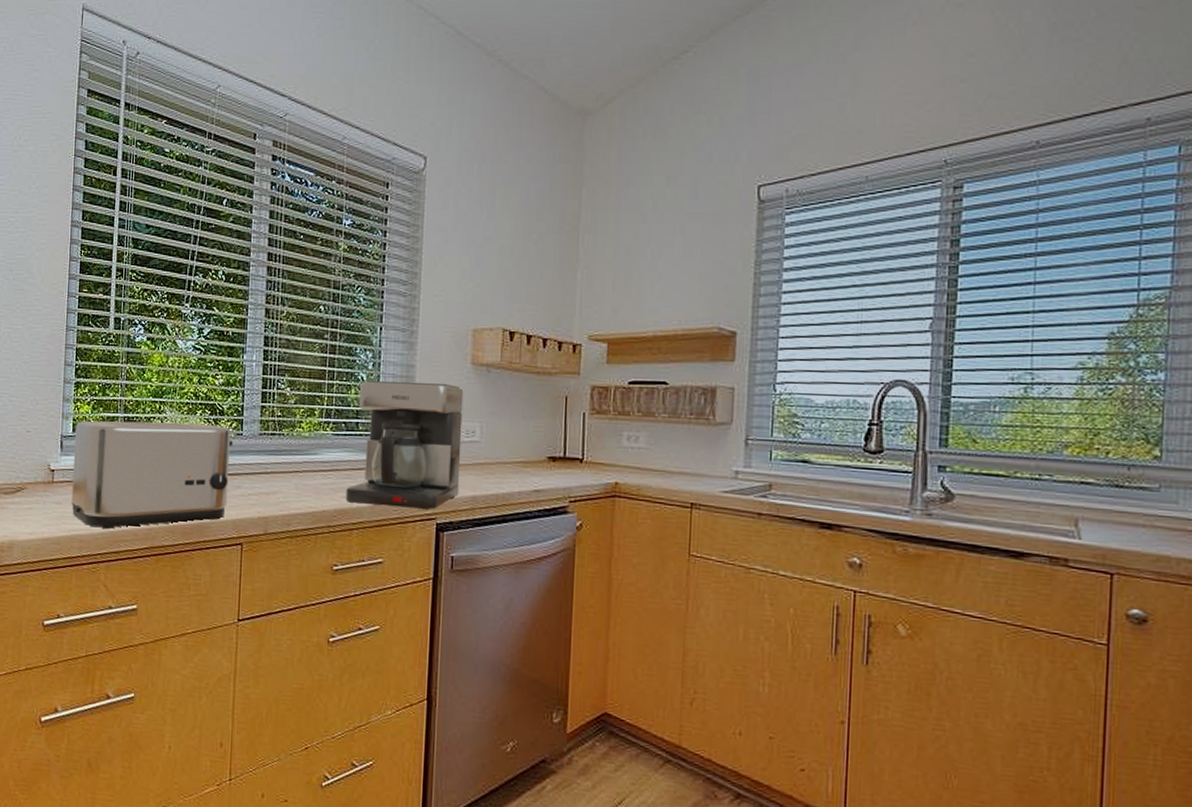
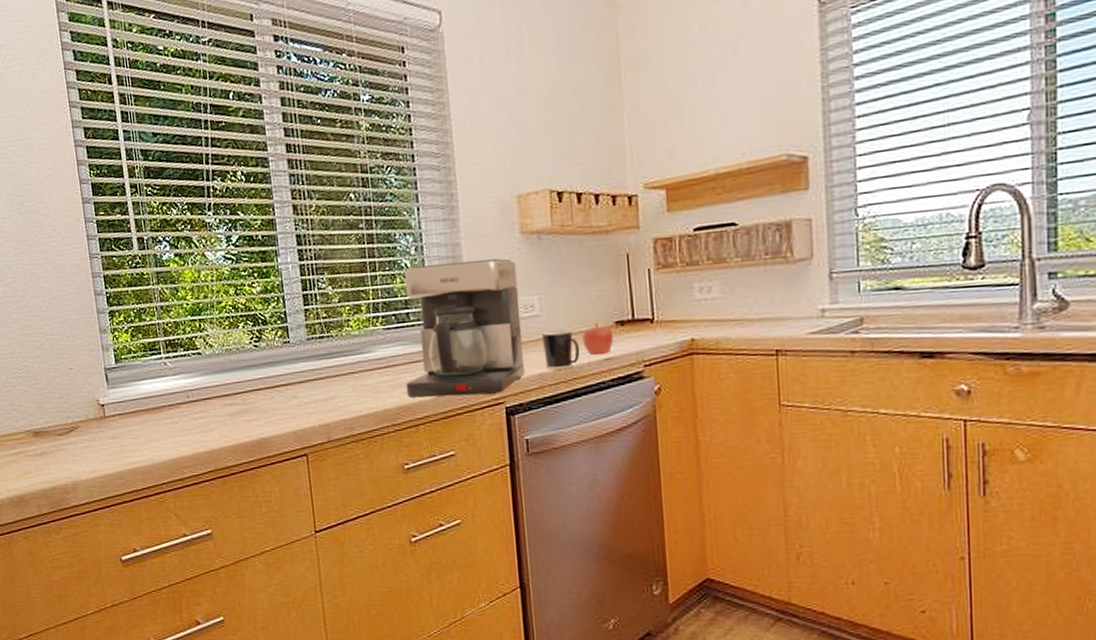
toaster: present [71,420,233,529] -> none [118,335,286,458]
mug: none [478,458,513,495] -> present [541,330,580,370]
fruit: none [516,455,544,487] -> present [582,323,614,356]

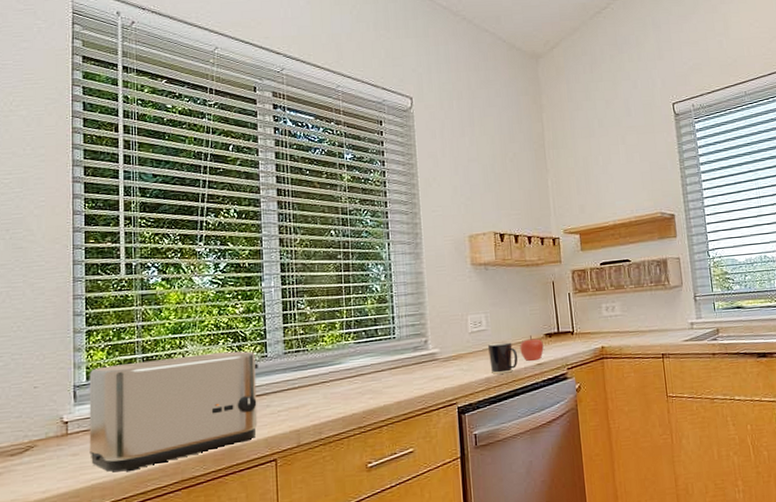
toaster: none [118,335,286,458] -> present [89,351,258,472]
coffee maker: present [405,258,525,398] -> none [372,284,474,402]

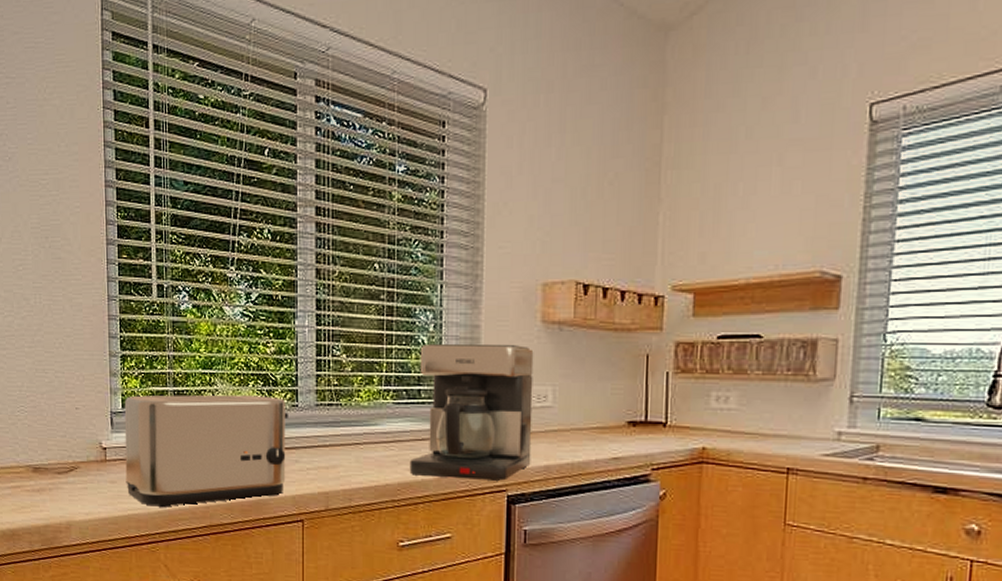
coffee maker: none [372,284,474,402] -> present [409,344,534,481]
mug: present [487,342,518,375] -> none [551,424,589,464]
fruit: present [520,335,544,362] -> none [592,420,624,454]

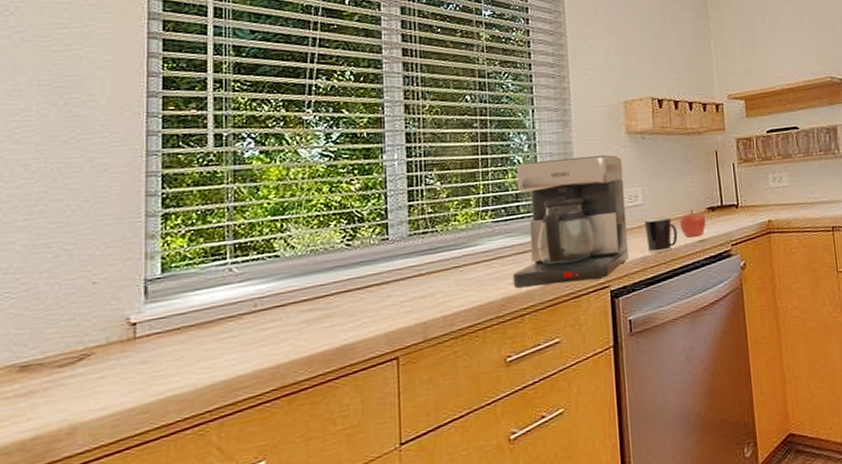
toaster: present [124,394,288,508] -> none [164,233,378,381]
mug: none [551,424,589,464] -> present [644,217,678,253]
fruit: none [592,420,624,454] -> present [680,209,706,239]

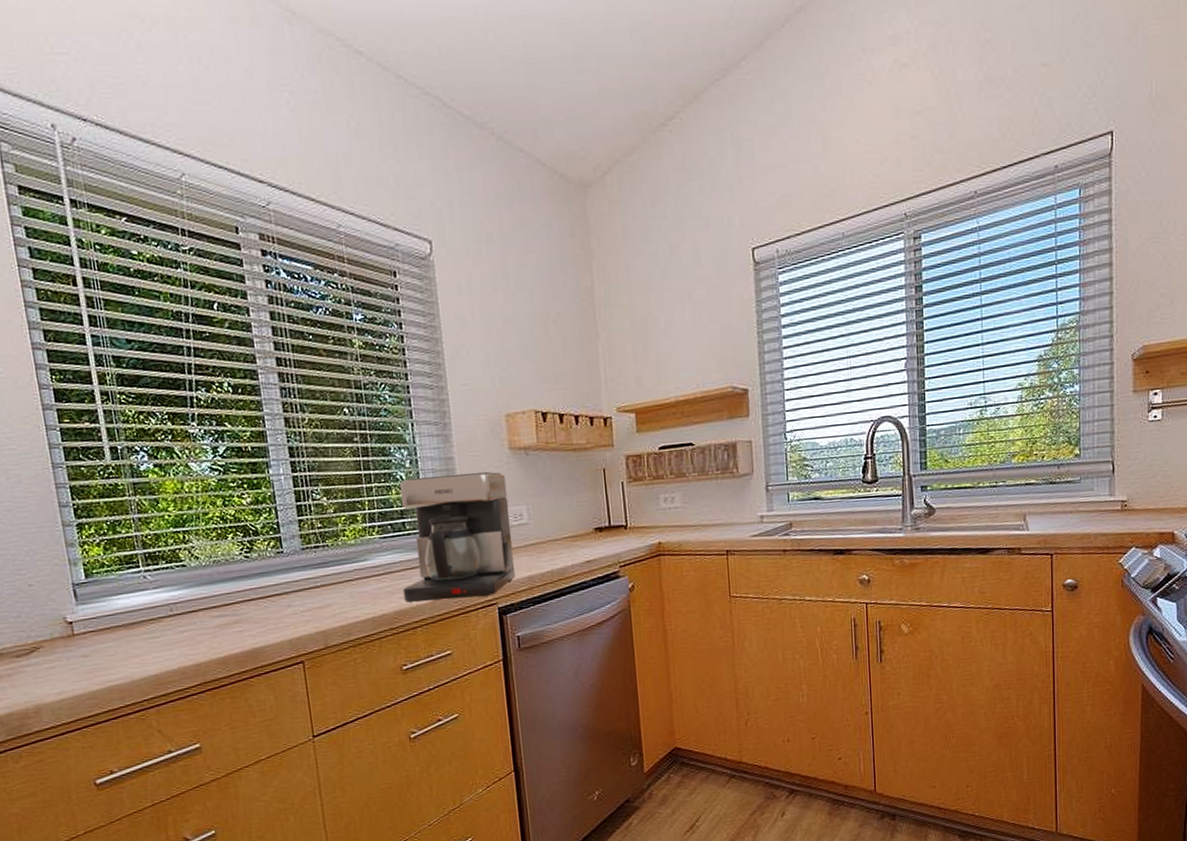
mug: present [644,217,678,253] -> none [529,537,565,573]
fruit: present [680,209,706,239] -> none [566,529,593,559]

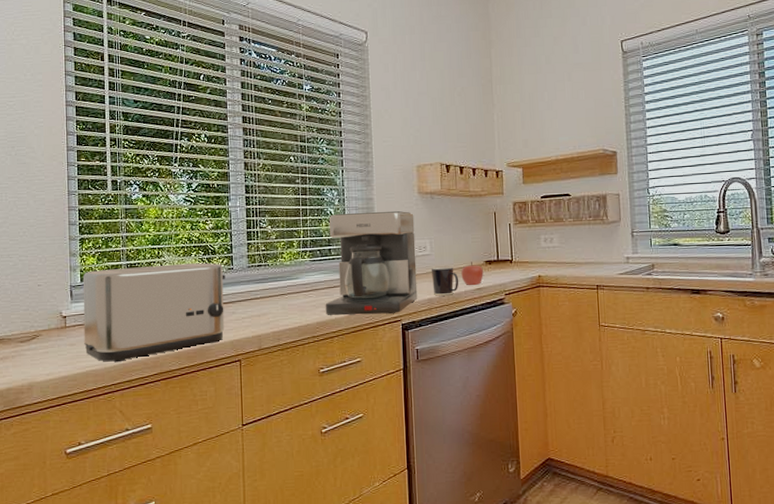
toaster: none [88,546,280,674] -> present [82,263,225,363]
mug: none [529,537,565,573] -> present [431,266,459,296]
fruit: none [566,529,593,559] -> present [461,261,484,286]

